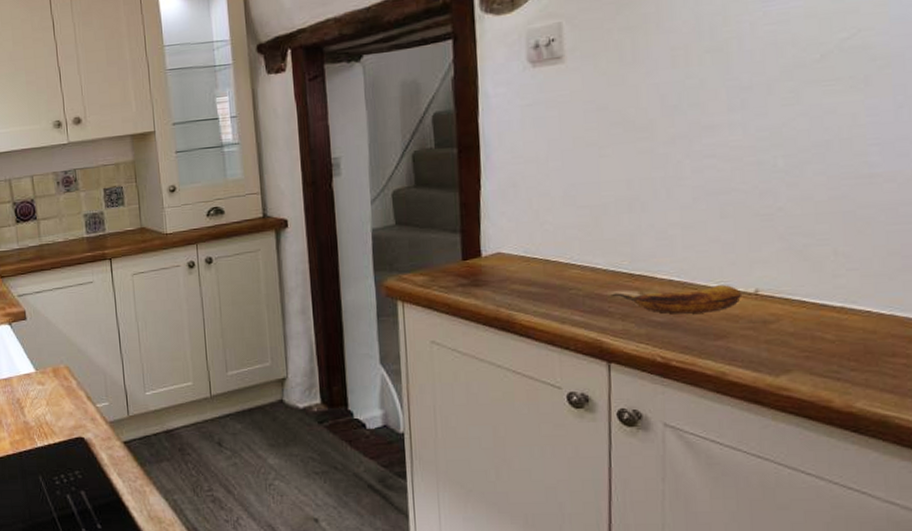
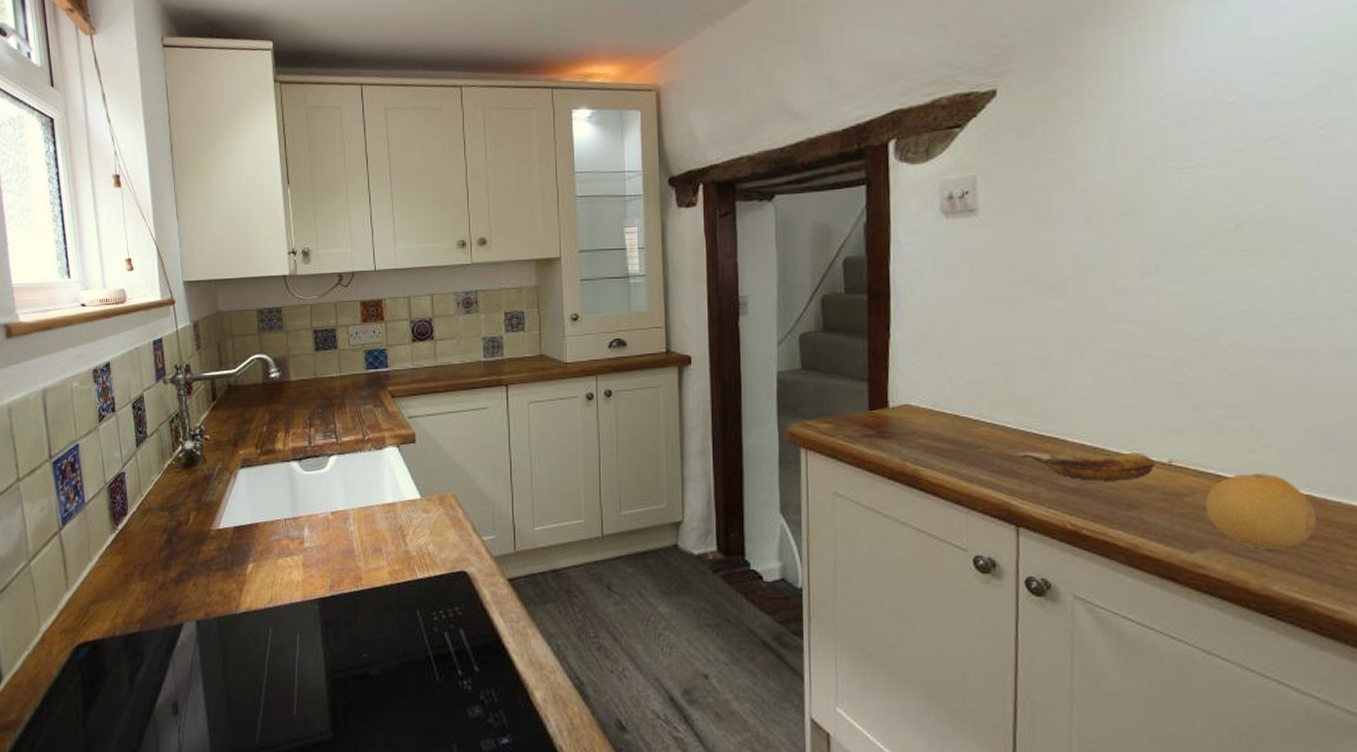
fruit: none [790,296,898,369] -> present [1205,473,1316,549]

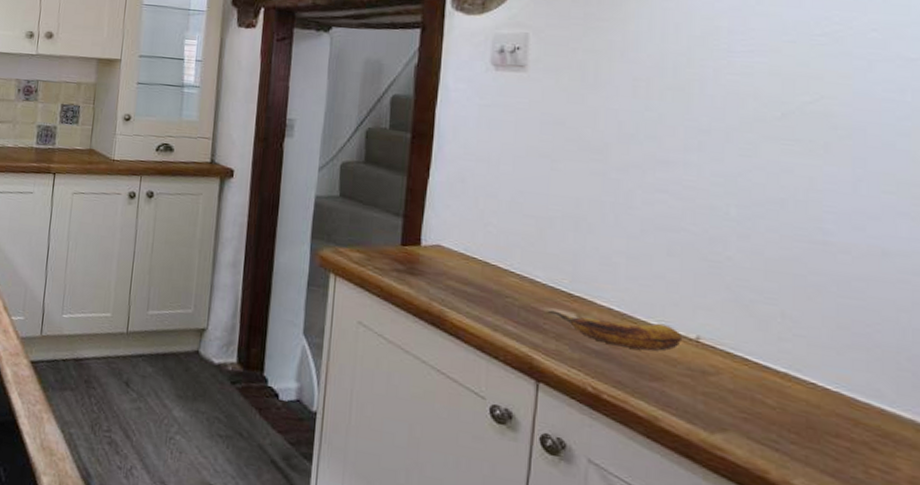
fruit: present [1205,473,1316,549] -> none [730,360,843,444]

